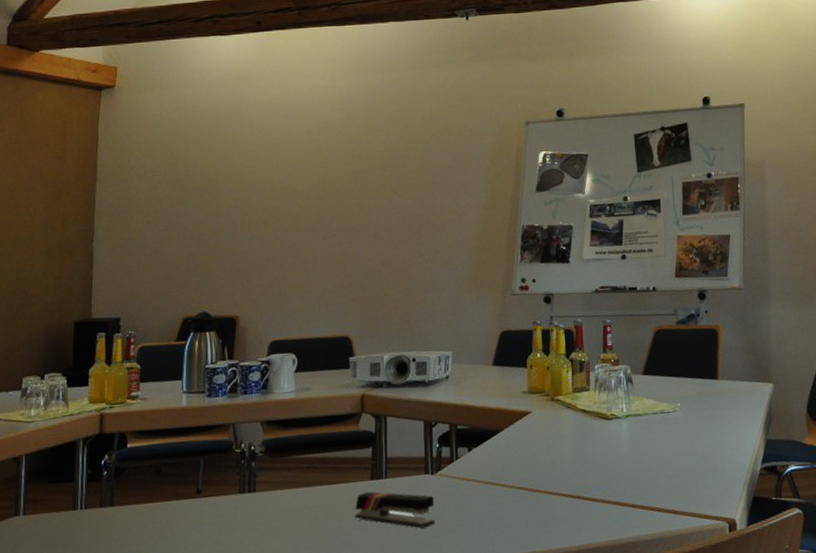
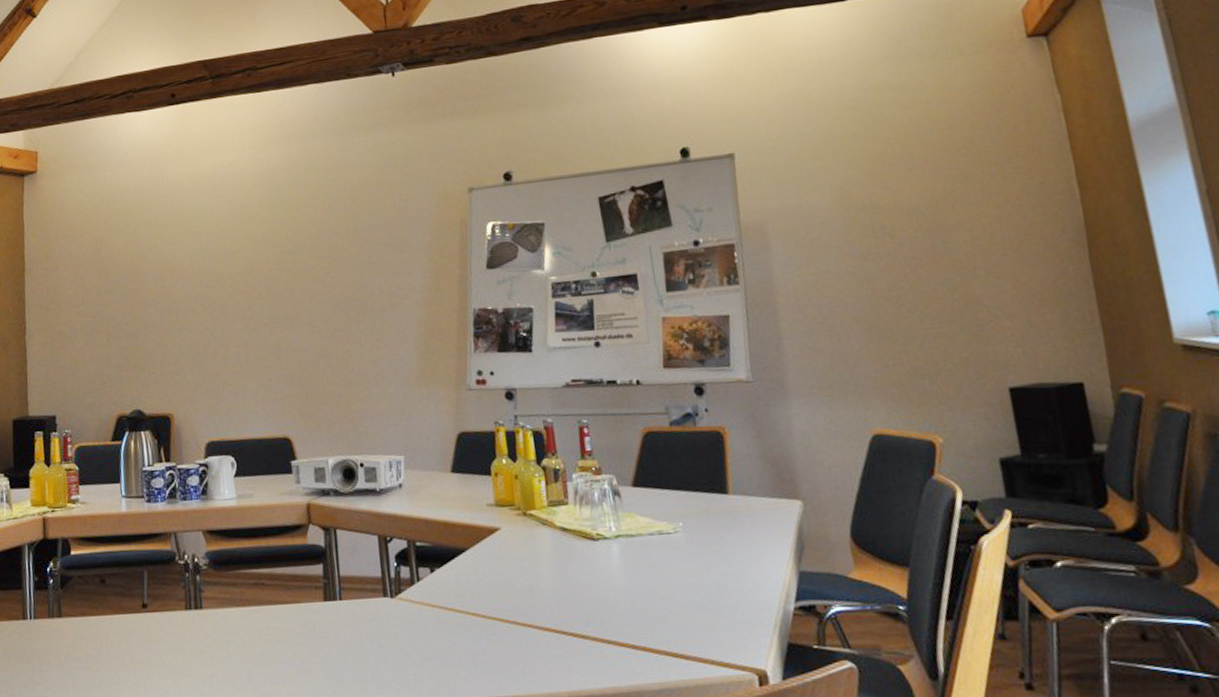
stapler: present [354,491,435,528] -> none [308,614,399,660]

